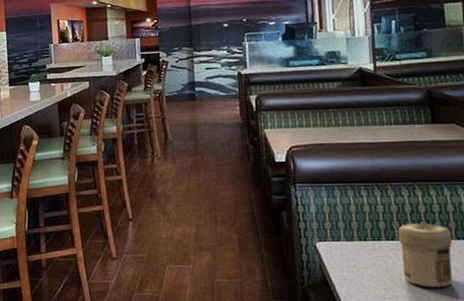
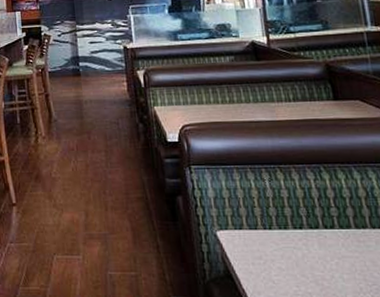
jar: present [398,223,453,287] -> none [306,210,371,283]

